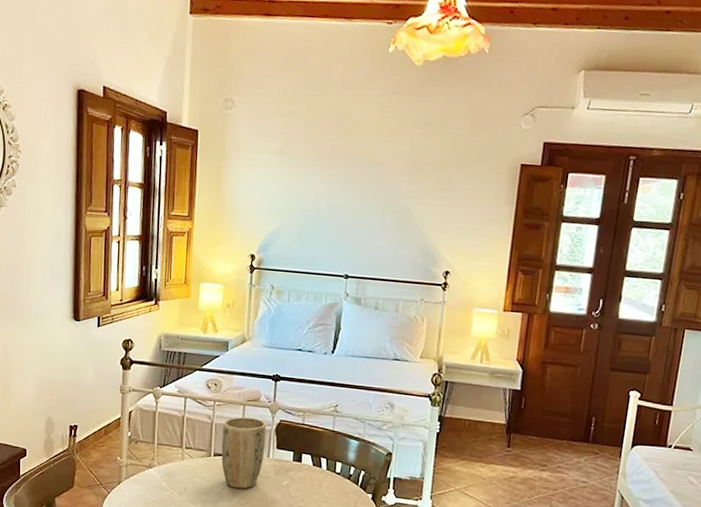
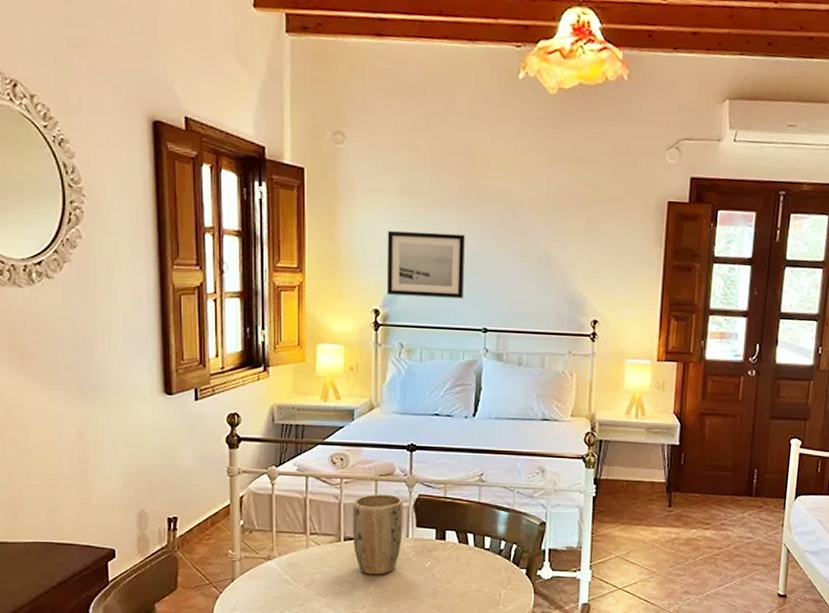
wall art: none [263,186,333,248] -> present [386,231,465,299]

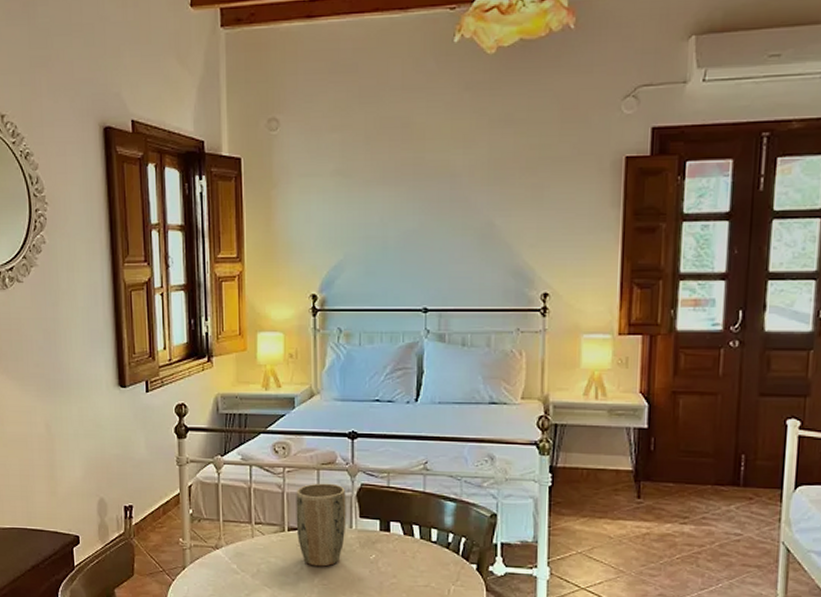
wall art: present [386,231,465,299] -> none [323,211,403,279]

